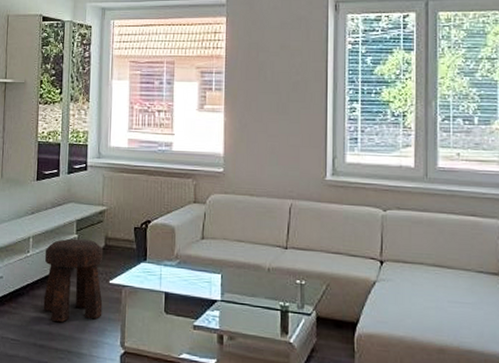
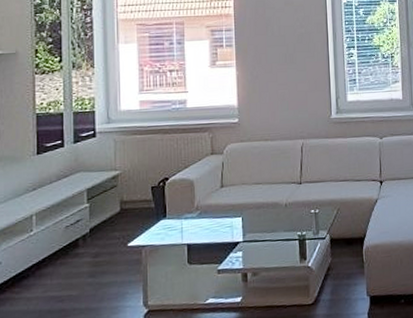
stool: present [43,238,104,323] -> none [51,206,122,298]

